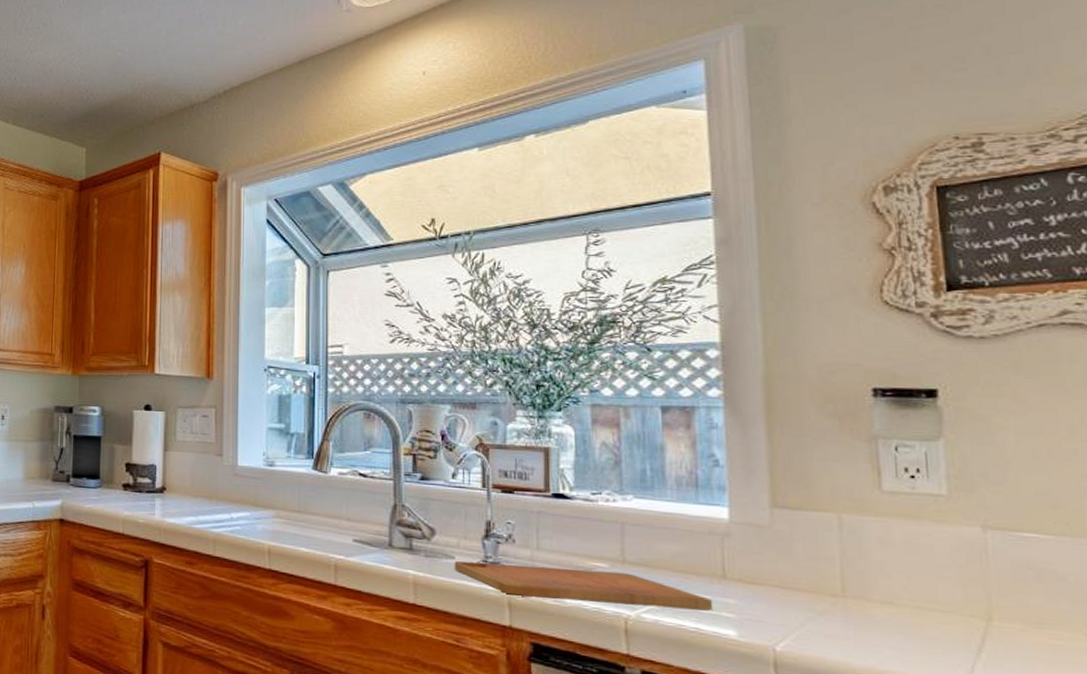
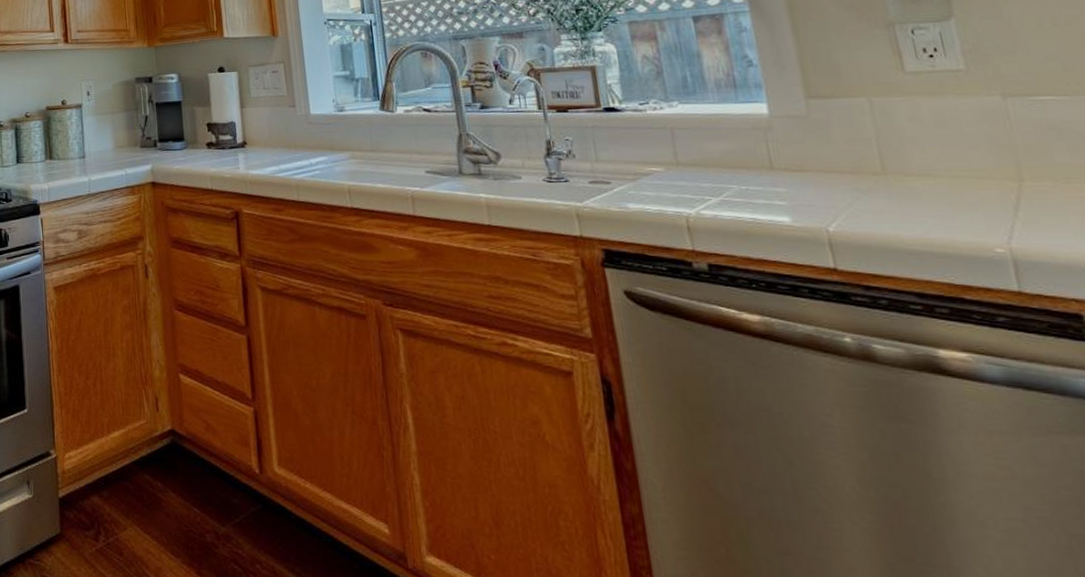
cutting board: present [454,561,713,611] -> none [521,174,766,207]

